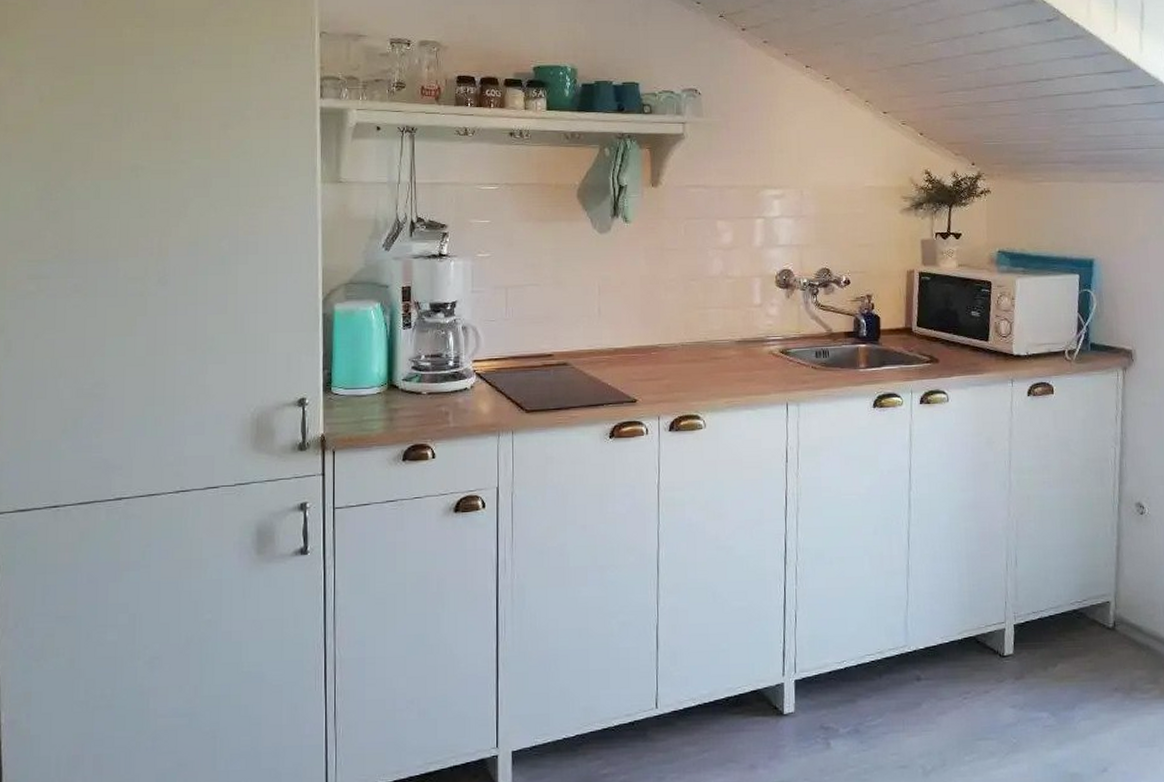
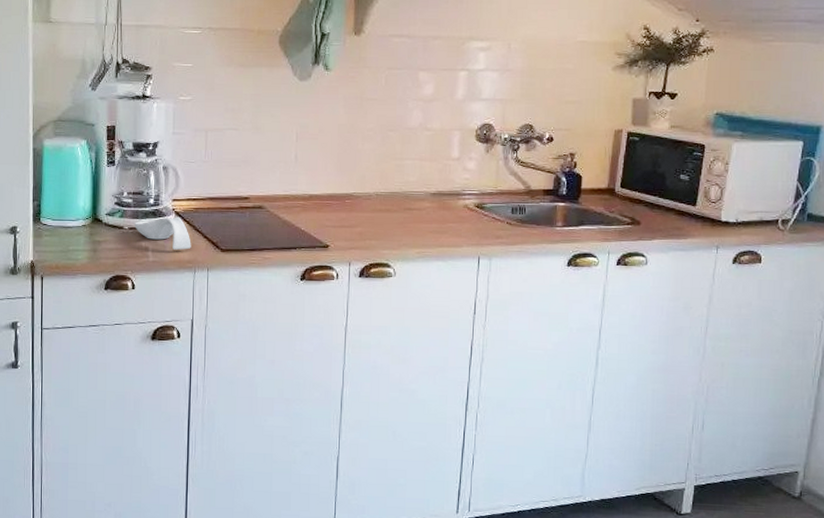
spoon rest: none [433,378,494,413] -> present [135,217,191,250]

